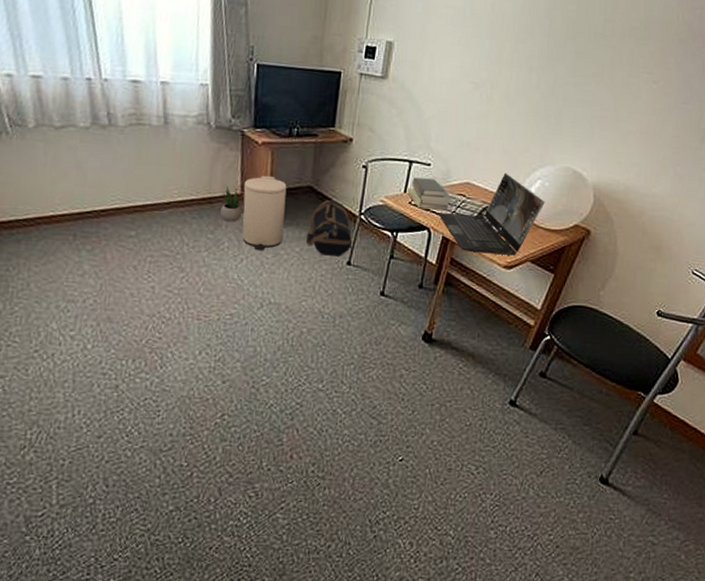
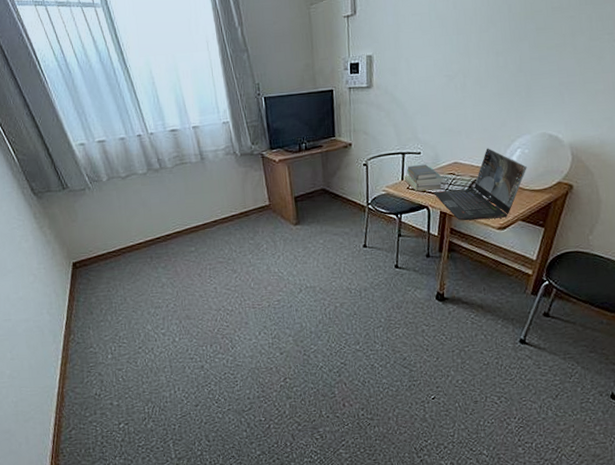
potted plant: present [220,187,245,222] -> none [255,200,273,228]
pedal bin: present [242,175,287,251] -> none [270,186,308,247]
duffel bag: present [307,200,352,257] -> none [327,197,365,243]

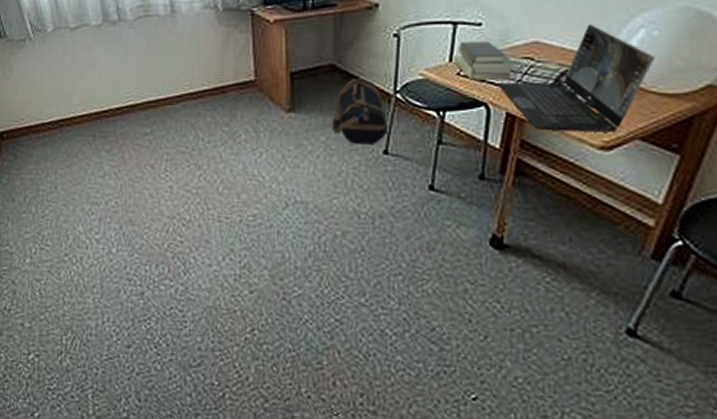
duffel bag: none [327,197,365,243] -> present [333,79,387,145]

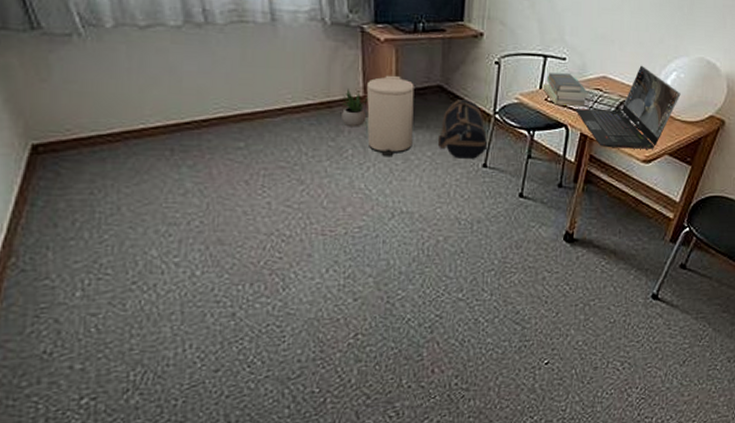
potted plant: none [235,73,260,112] -> present [342,89,369,127]
pedal bin: none [257,56,305,143] -> present [366,75,414,157]

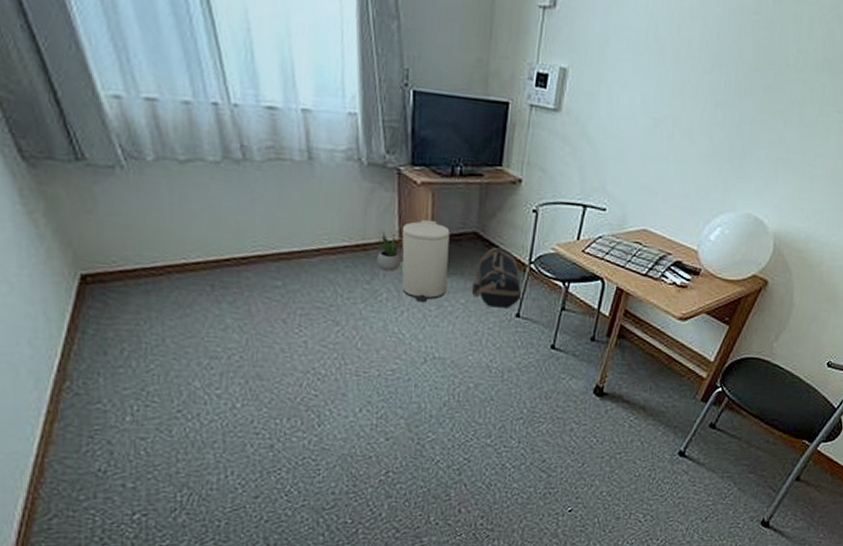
books: present [542,73,588,106] -> none [580,223,627,260]
laptop computer: present [575,65,681,149] -> none [612,219,724,307]

